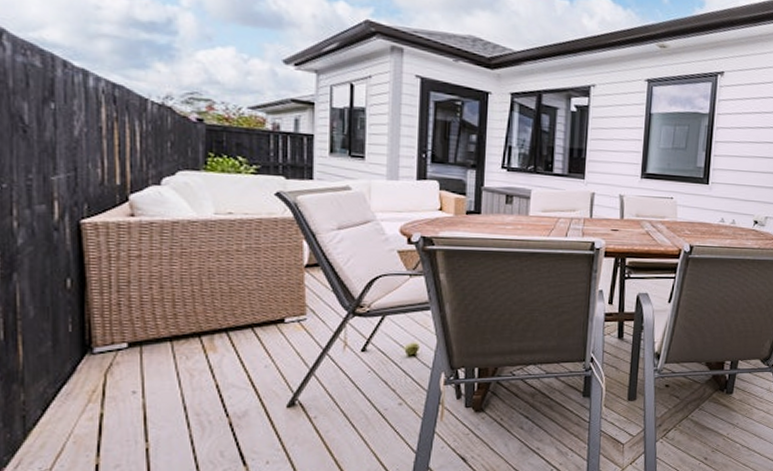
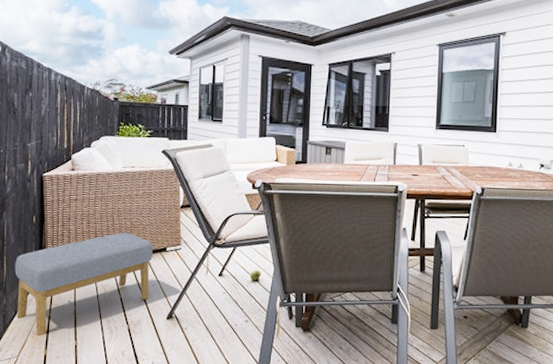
footstool: none [38,299,264,441] -> present [15,232,153,337]

